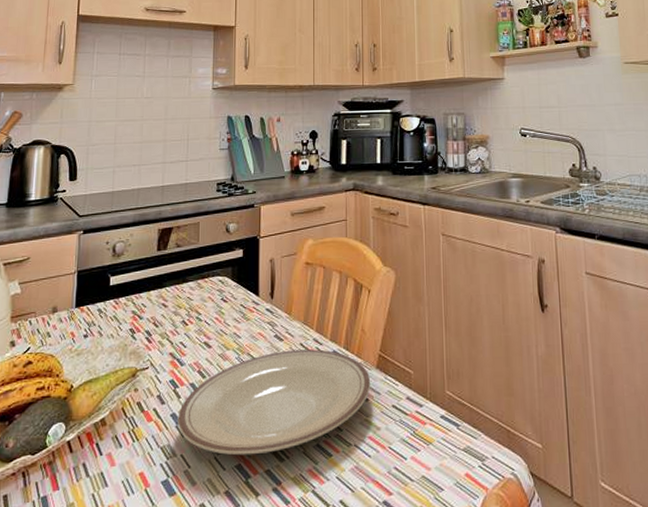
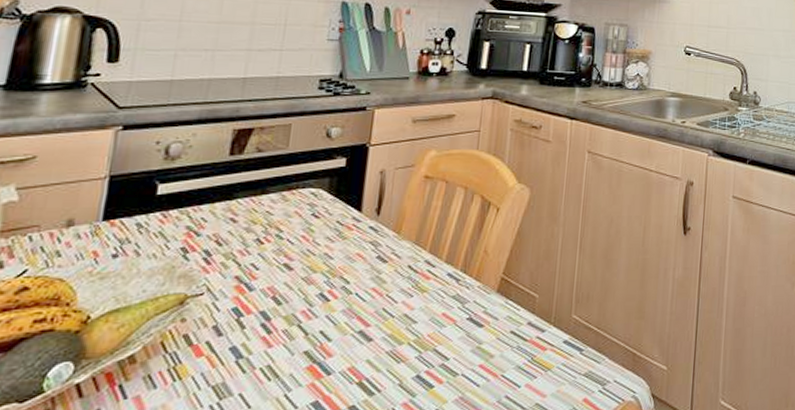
plate: present [177,349,371,456] -> none [238,272,489,392]

